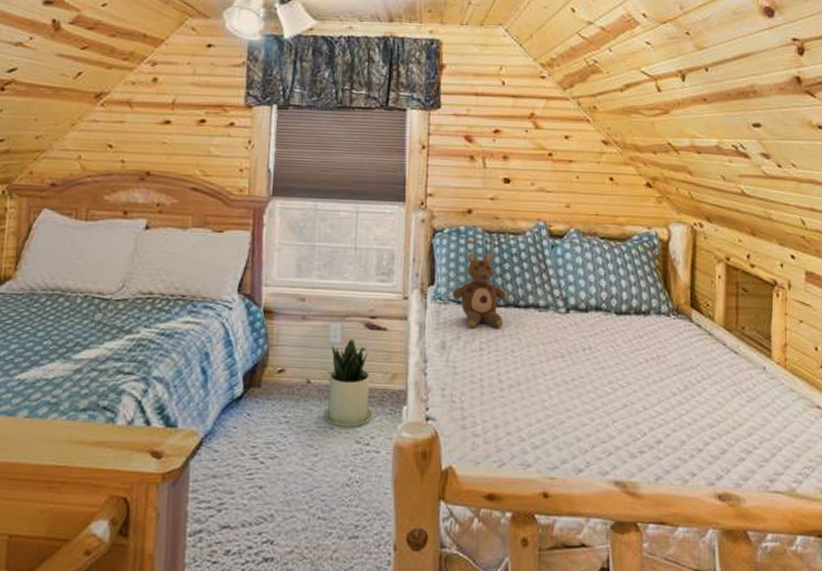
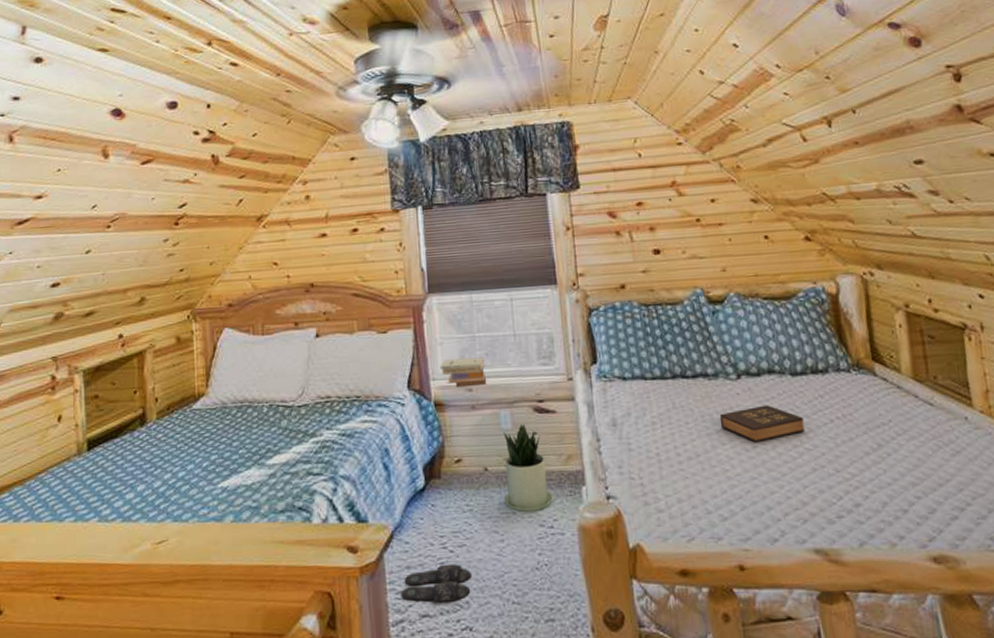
slippers: none [202,475,280,514] -> present [401,564,471,602]
books: none [274,266,322,297] -> present [440,357,487,388]
stuffed bear: present [451,252,506,329] -> none [616,325,673,404]
hardback book: none [544,340,621,376] -> present [719,405,805,443]

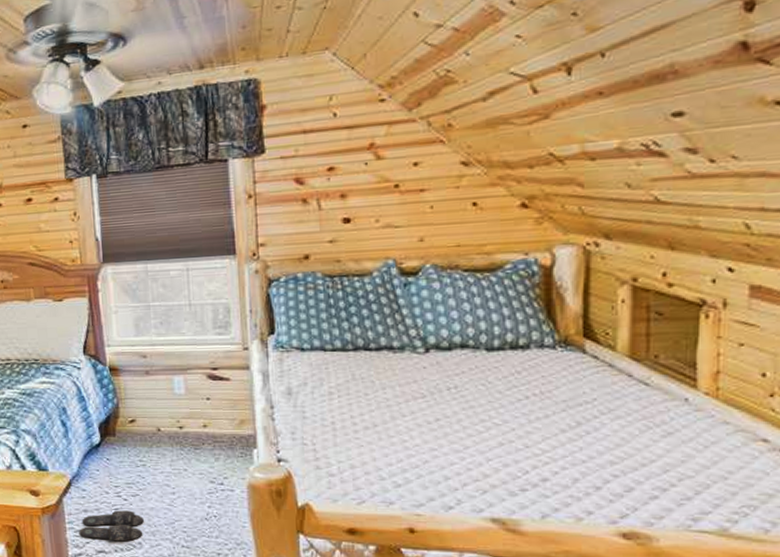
books: present [440,357,487,388] -> none [115,326,161,354]
planter: present [503,424,553,512] -> none [176,390,224,469]
hardback book: present [719,405,805,443] -> none [402,379,495,416]

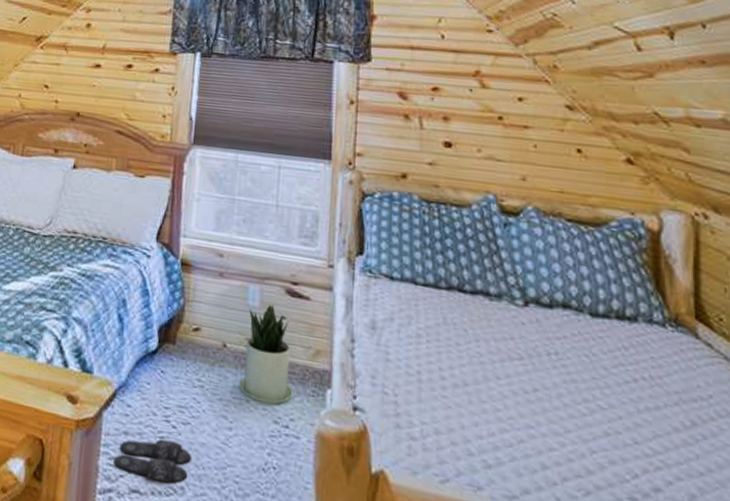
planter: none [176,390,224,469] -> present [239,305,293,405]

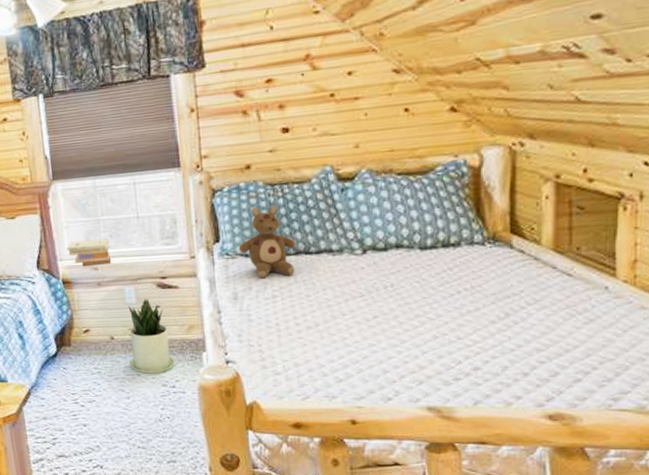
slippers: present [113,438,191,484] -> none [39,416,101,446]
books: none [193,217,241,254] -> present [66,238,112,267]
stuffed bear: none [383,223,448,314] -> present [238,204,295,279]

